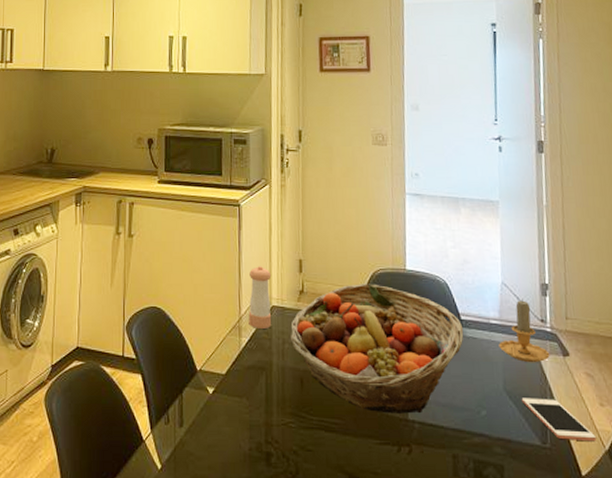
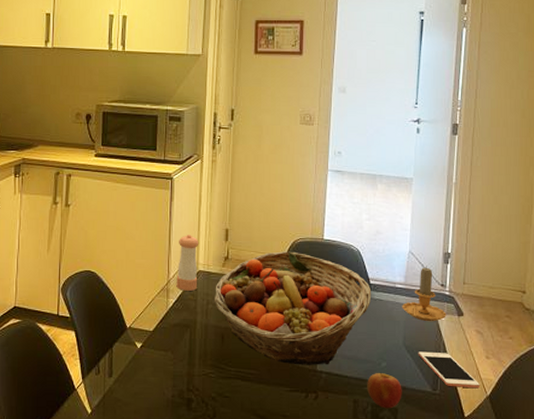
apple: none [466,422,508,466] -> present [367,372,402,409]

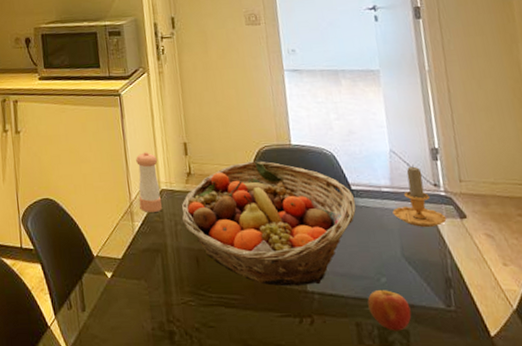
cell phone: present [418,351,480,389] -> none [421,262,502,302]

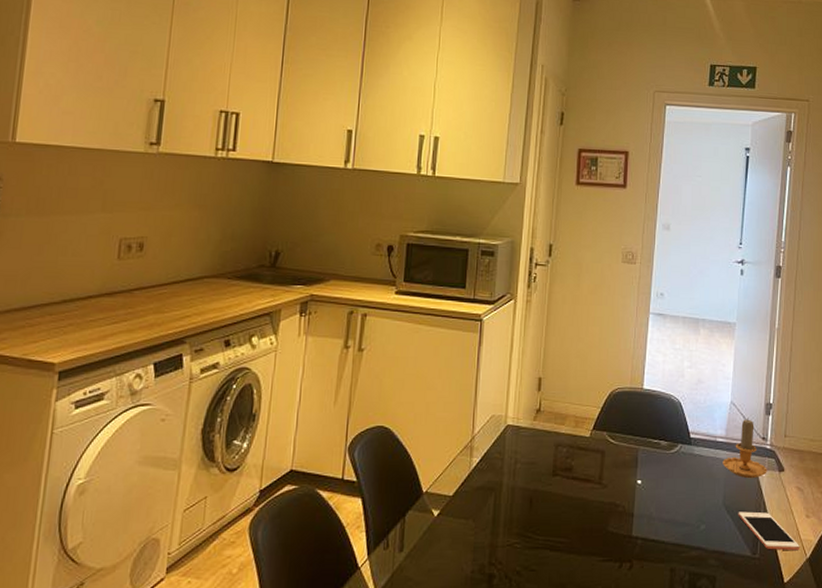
pepper shaker: present [136,152,163,213] -> none [481,384,509,448]
fruit basket: present [181,161,356,287] -> none [522,402,692,531]
apple: present [367,289,412,331] -> none [685,536,721,577]
cell phone: none [421,262,502,302] -> present [738,511,799,551]

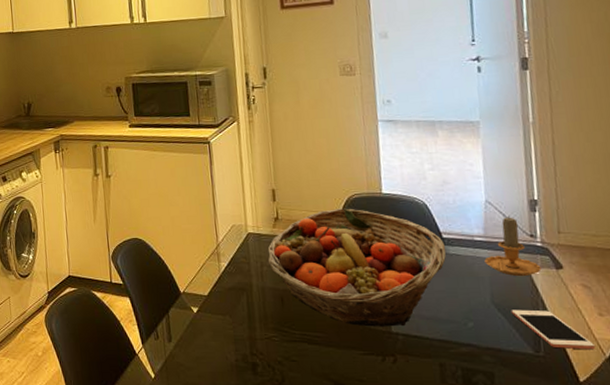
fruit basket: none [522,402,692,531] -> present [267,208,447,327]

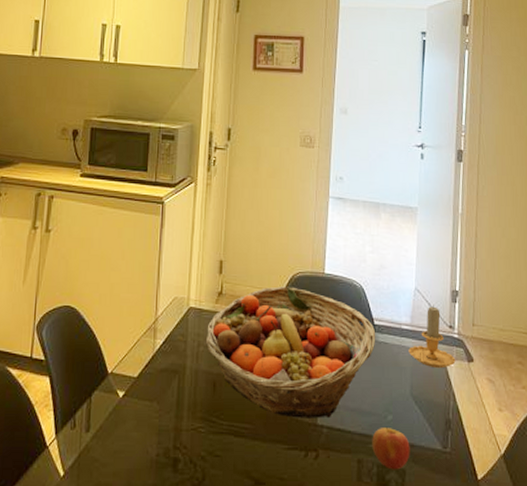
apple: none [453,333,498,373] -> present [372,426,410,470]
cell phone: present [511,309,595,350] -> none [426,402,493,446]

